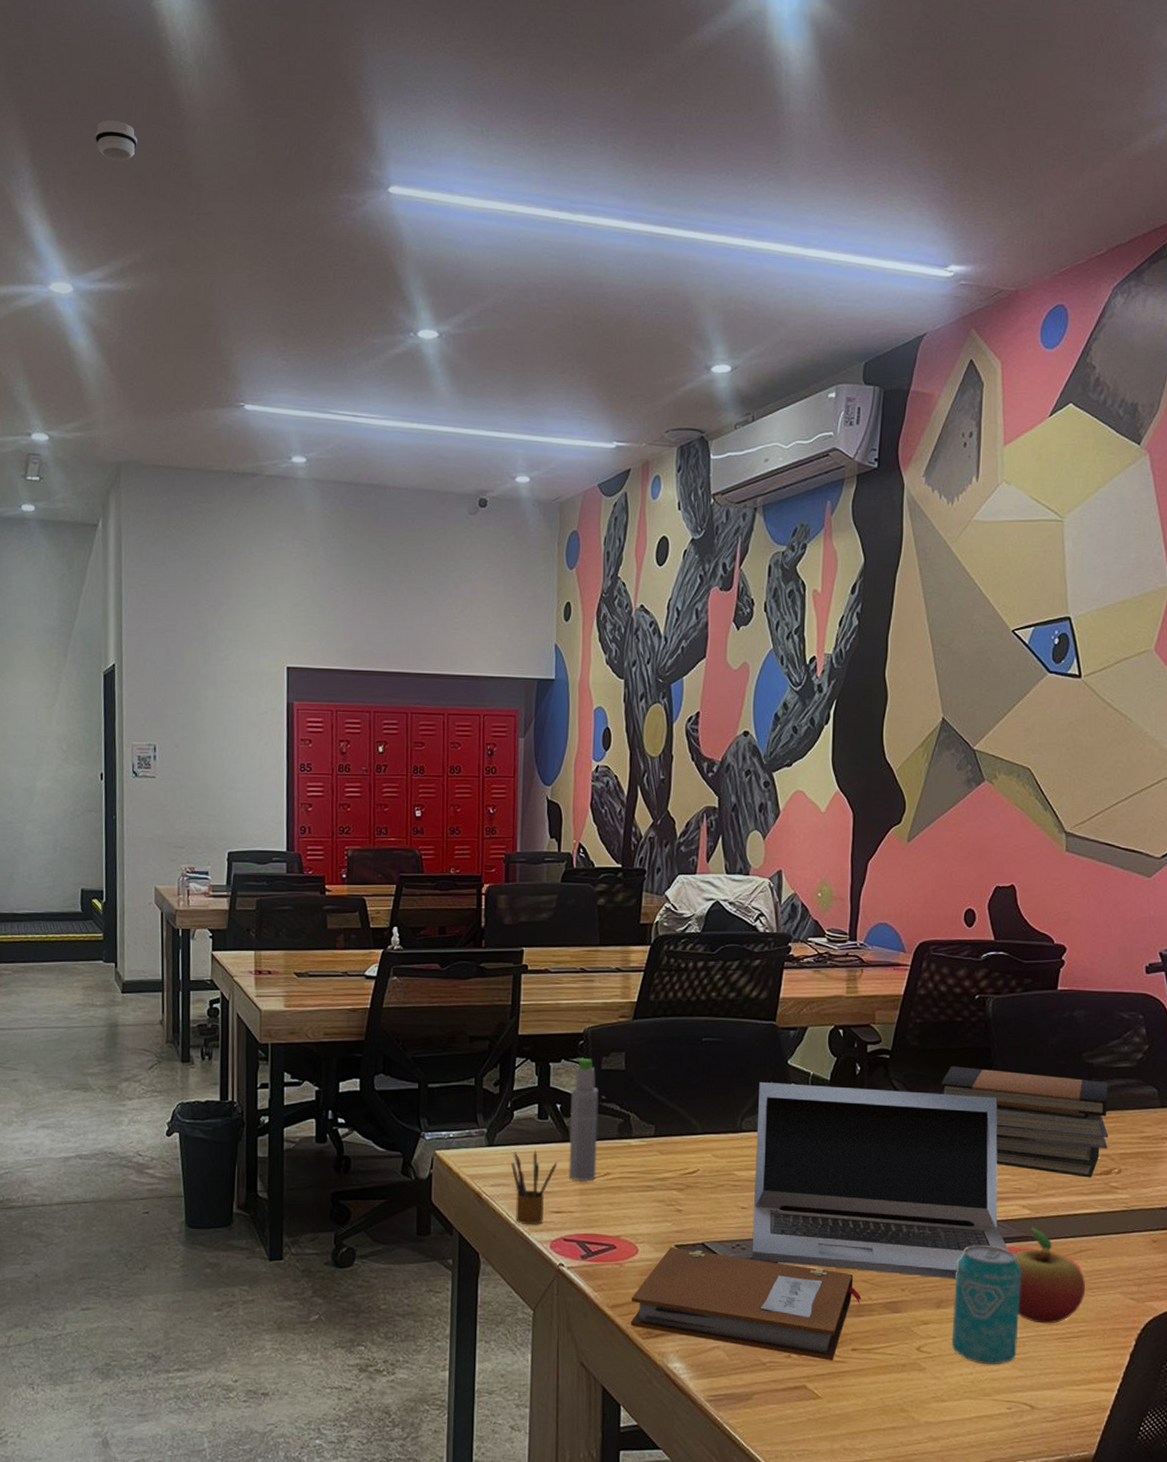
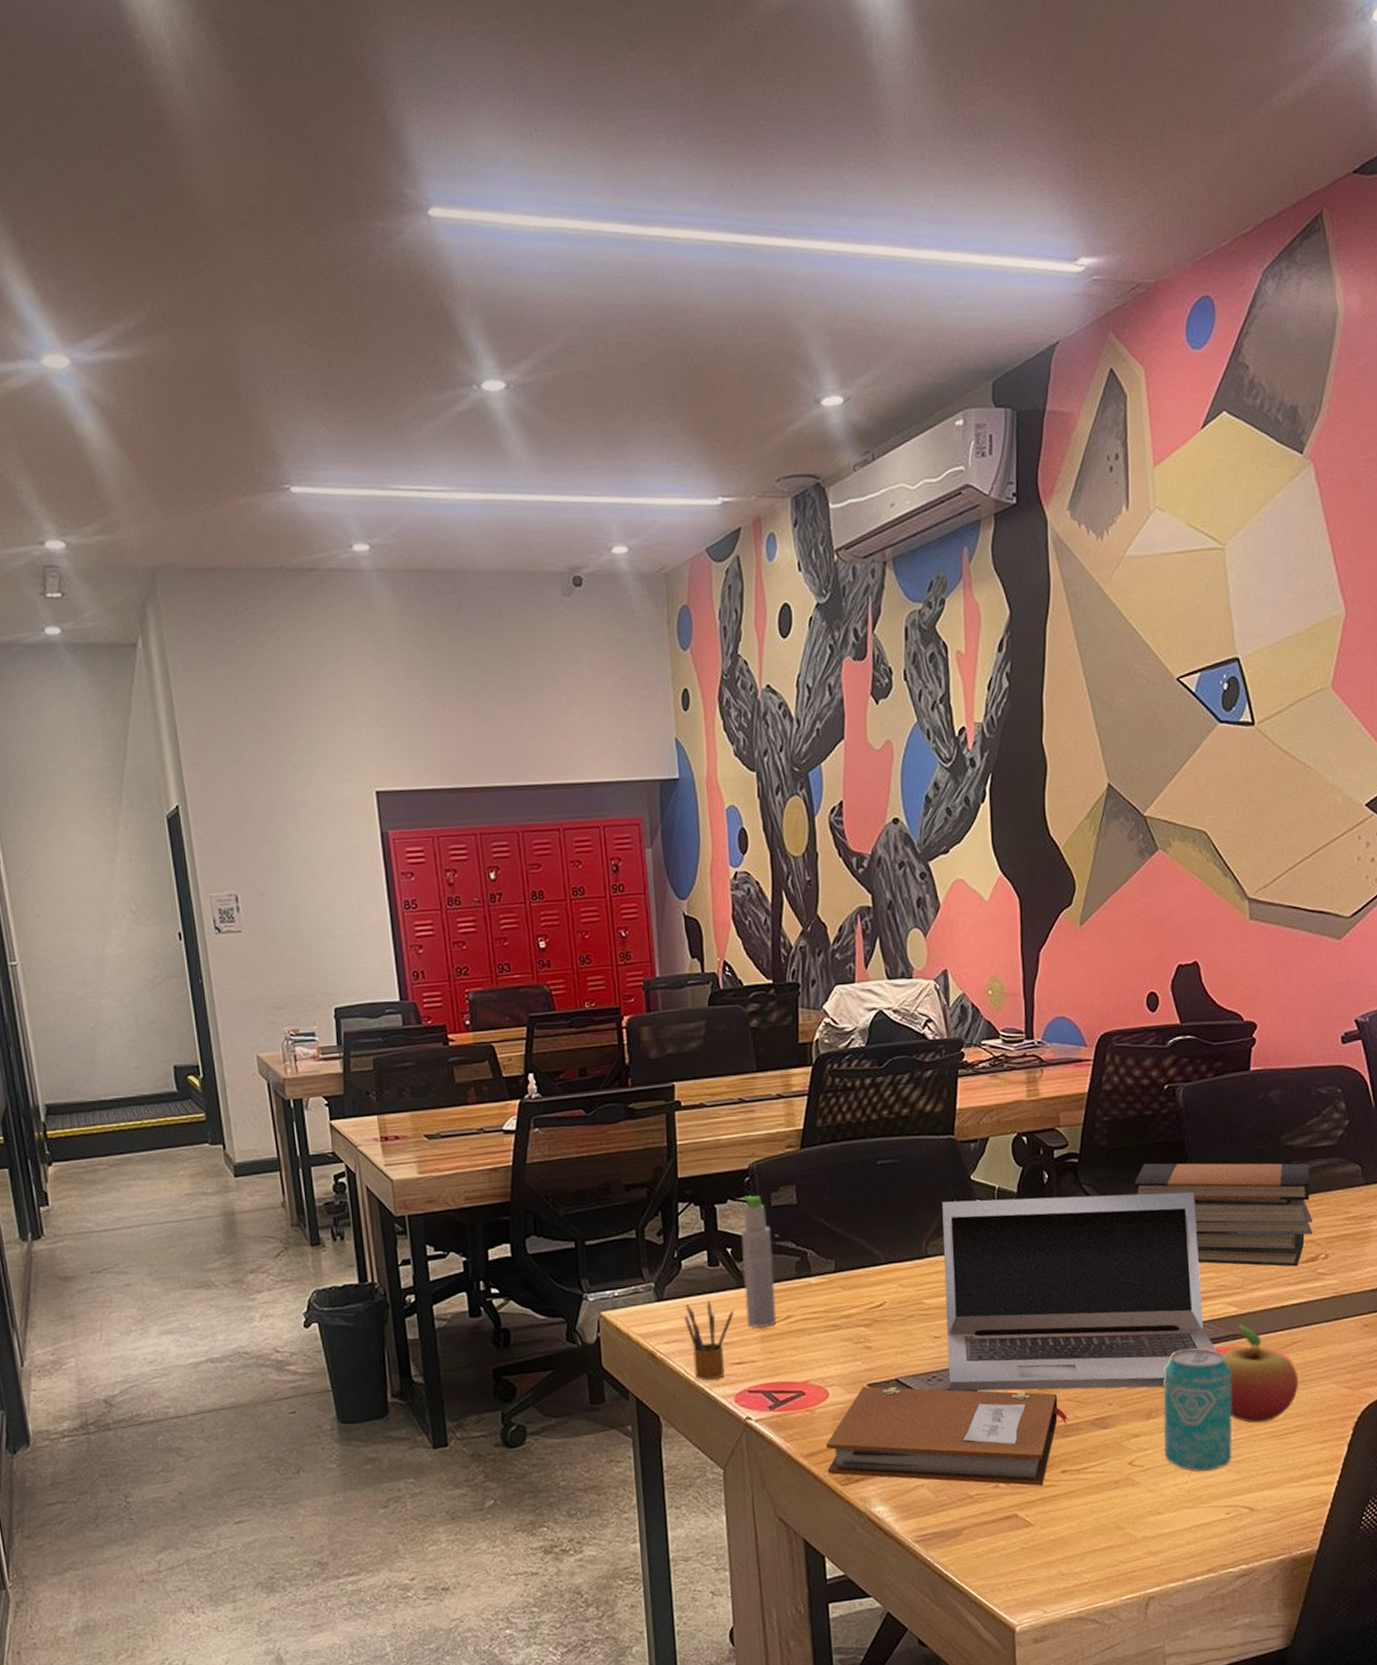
smoke detector: present [95,121,137,161] -> none [71,148,124,199]

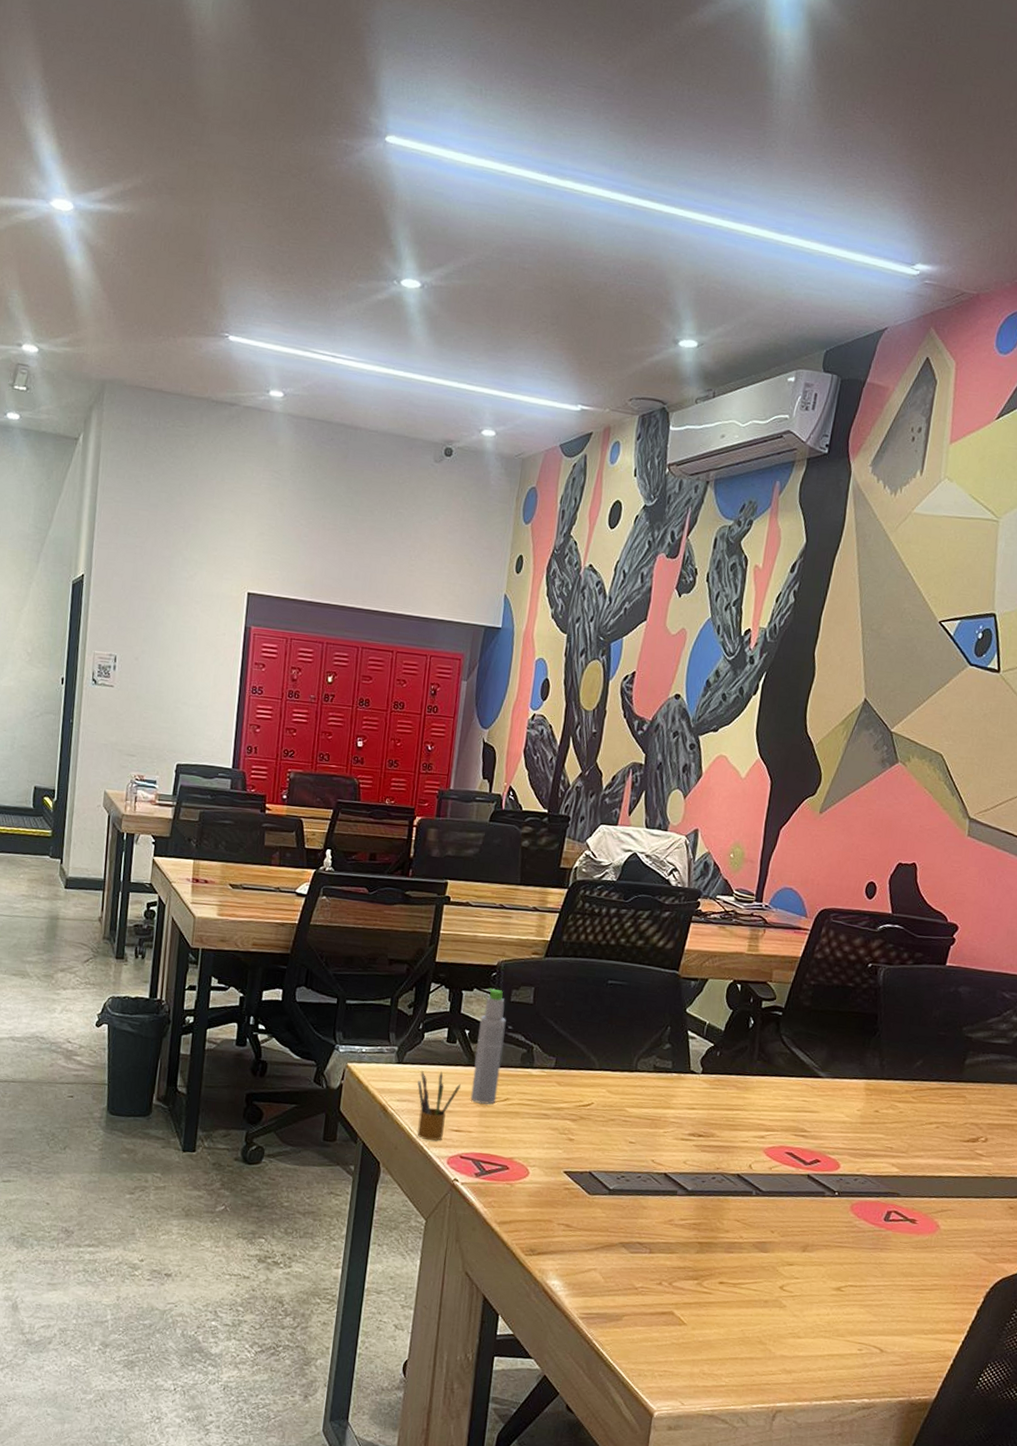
notebook: present [826,1386,1068,1486] -> none [515,1173,733,1291]
laptop: present [942,1192,1217,1392] -> none [635,1027,879,1227]
book stack: present [1134,1163,1313,1267] -> none [826,1028,984,1144]
beverage can: present [1163,1348,1233,1472] -> none [812,1196,885,1309]
fruit: present [1222,1324,1298,1423] -> none [877,1184,943,1276]

